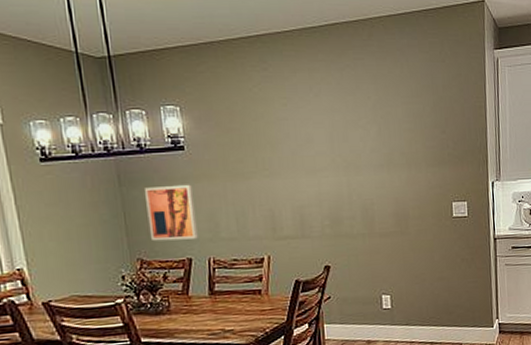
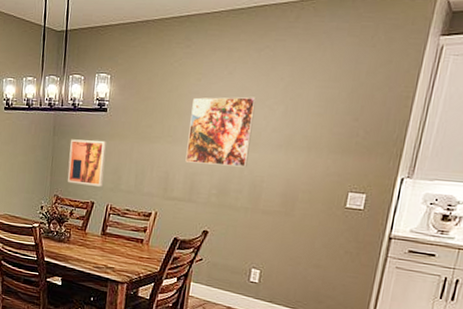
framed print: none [283,118,354,196] -> present [185,96,257,168]

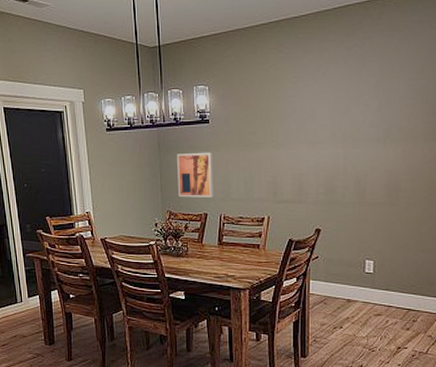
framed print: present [185,96,257,168] -> none [291,95,351,165]

